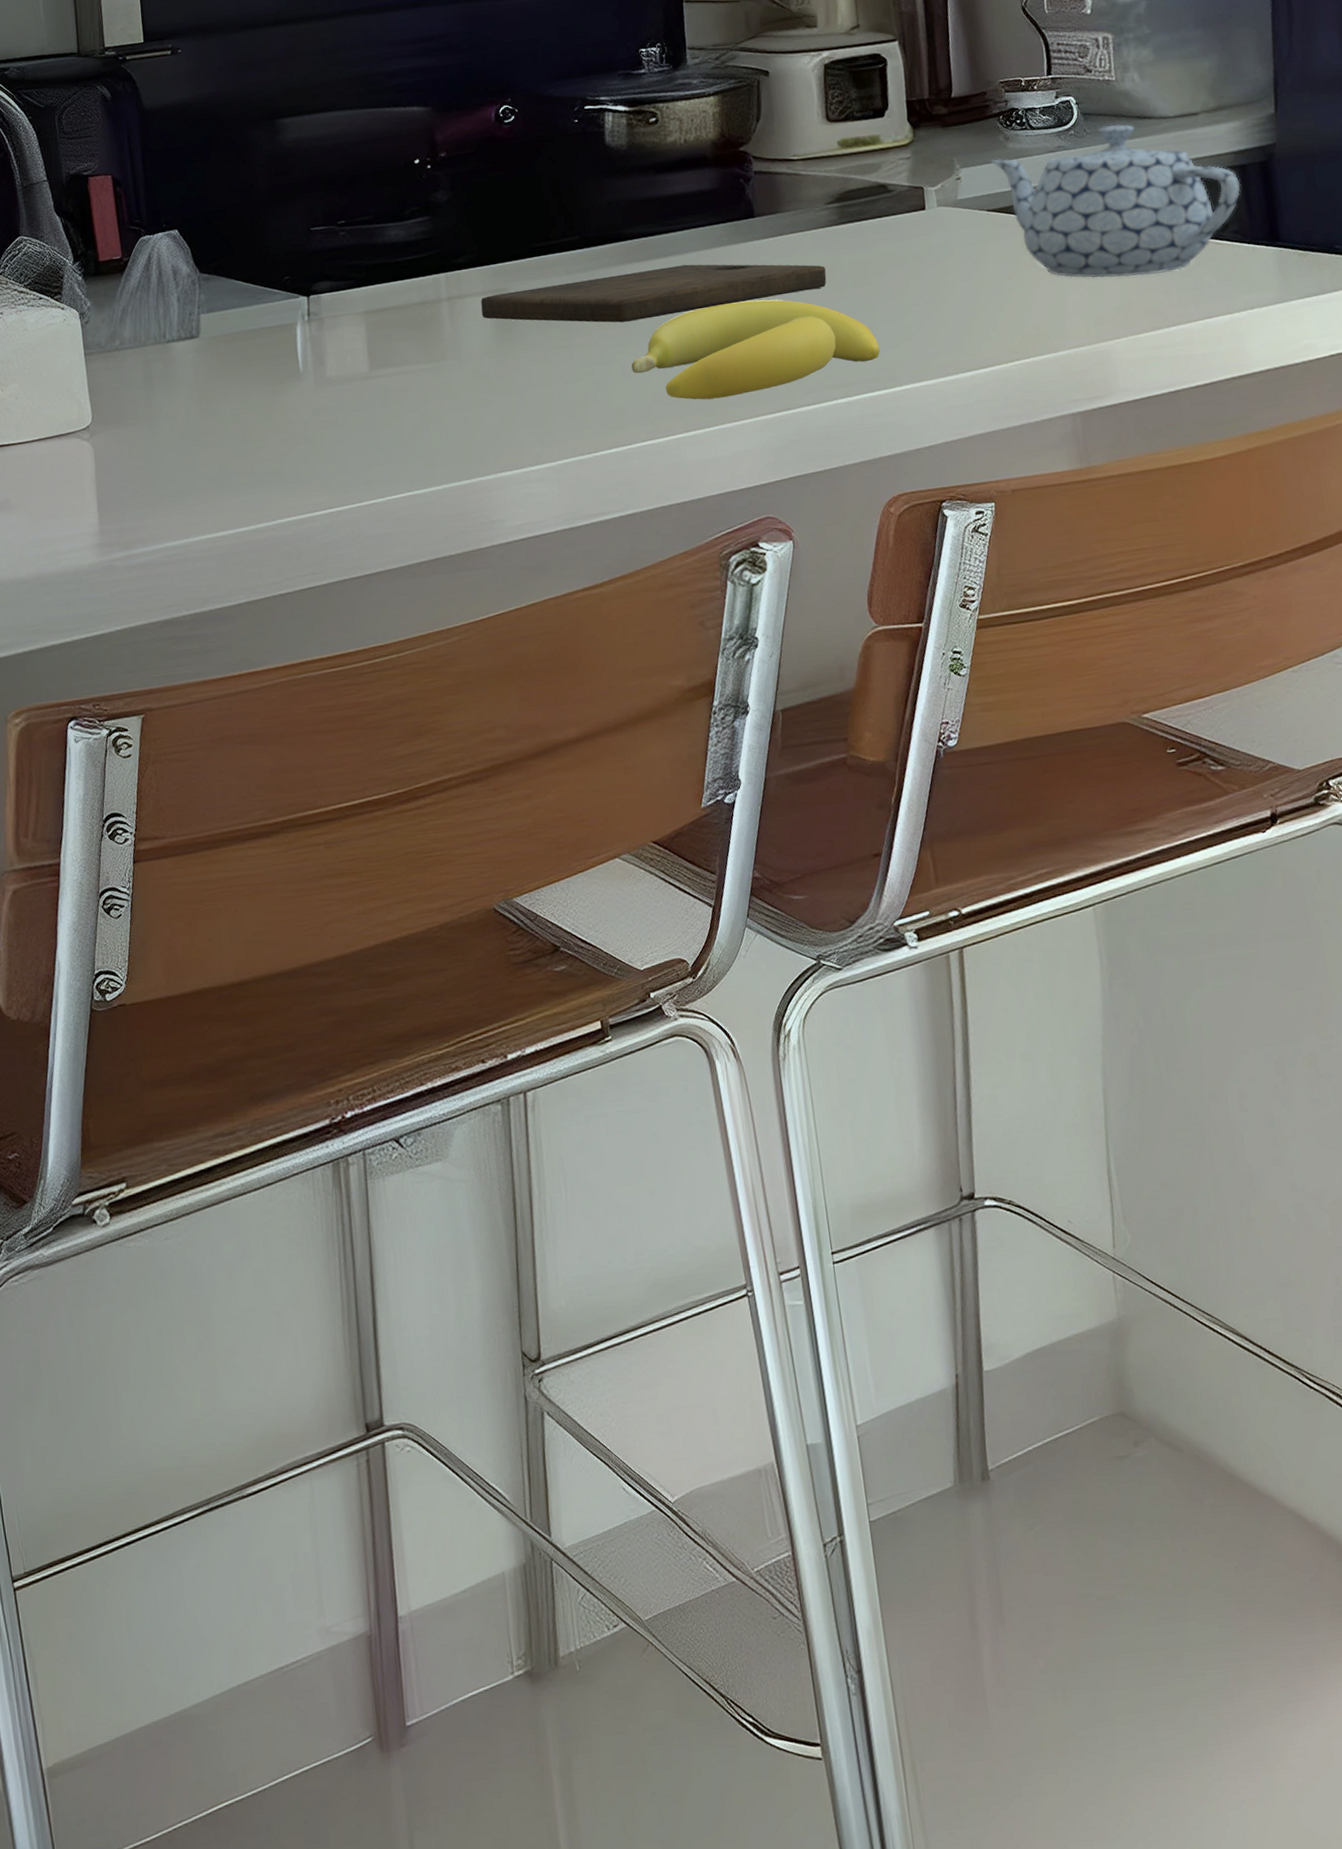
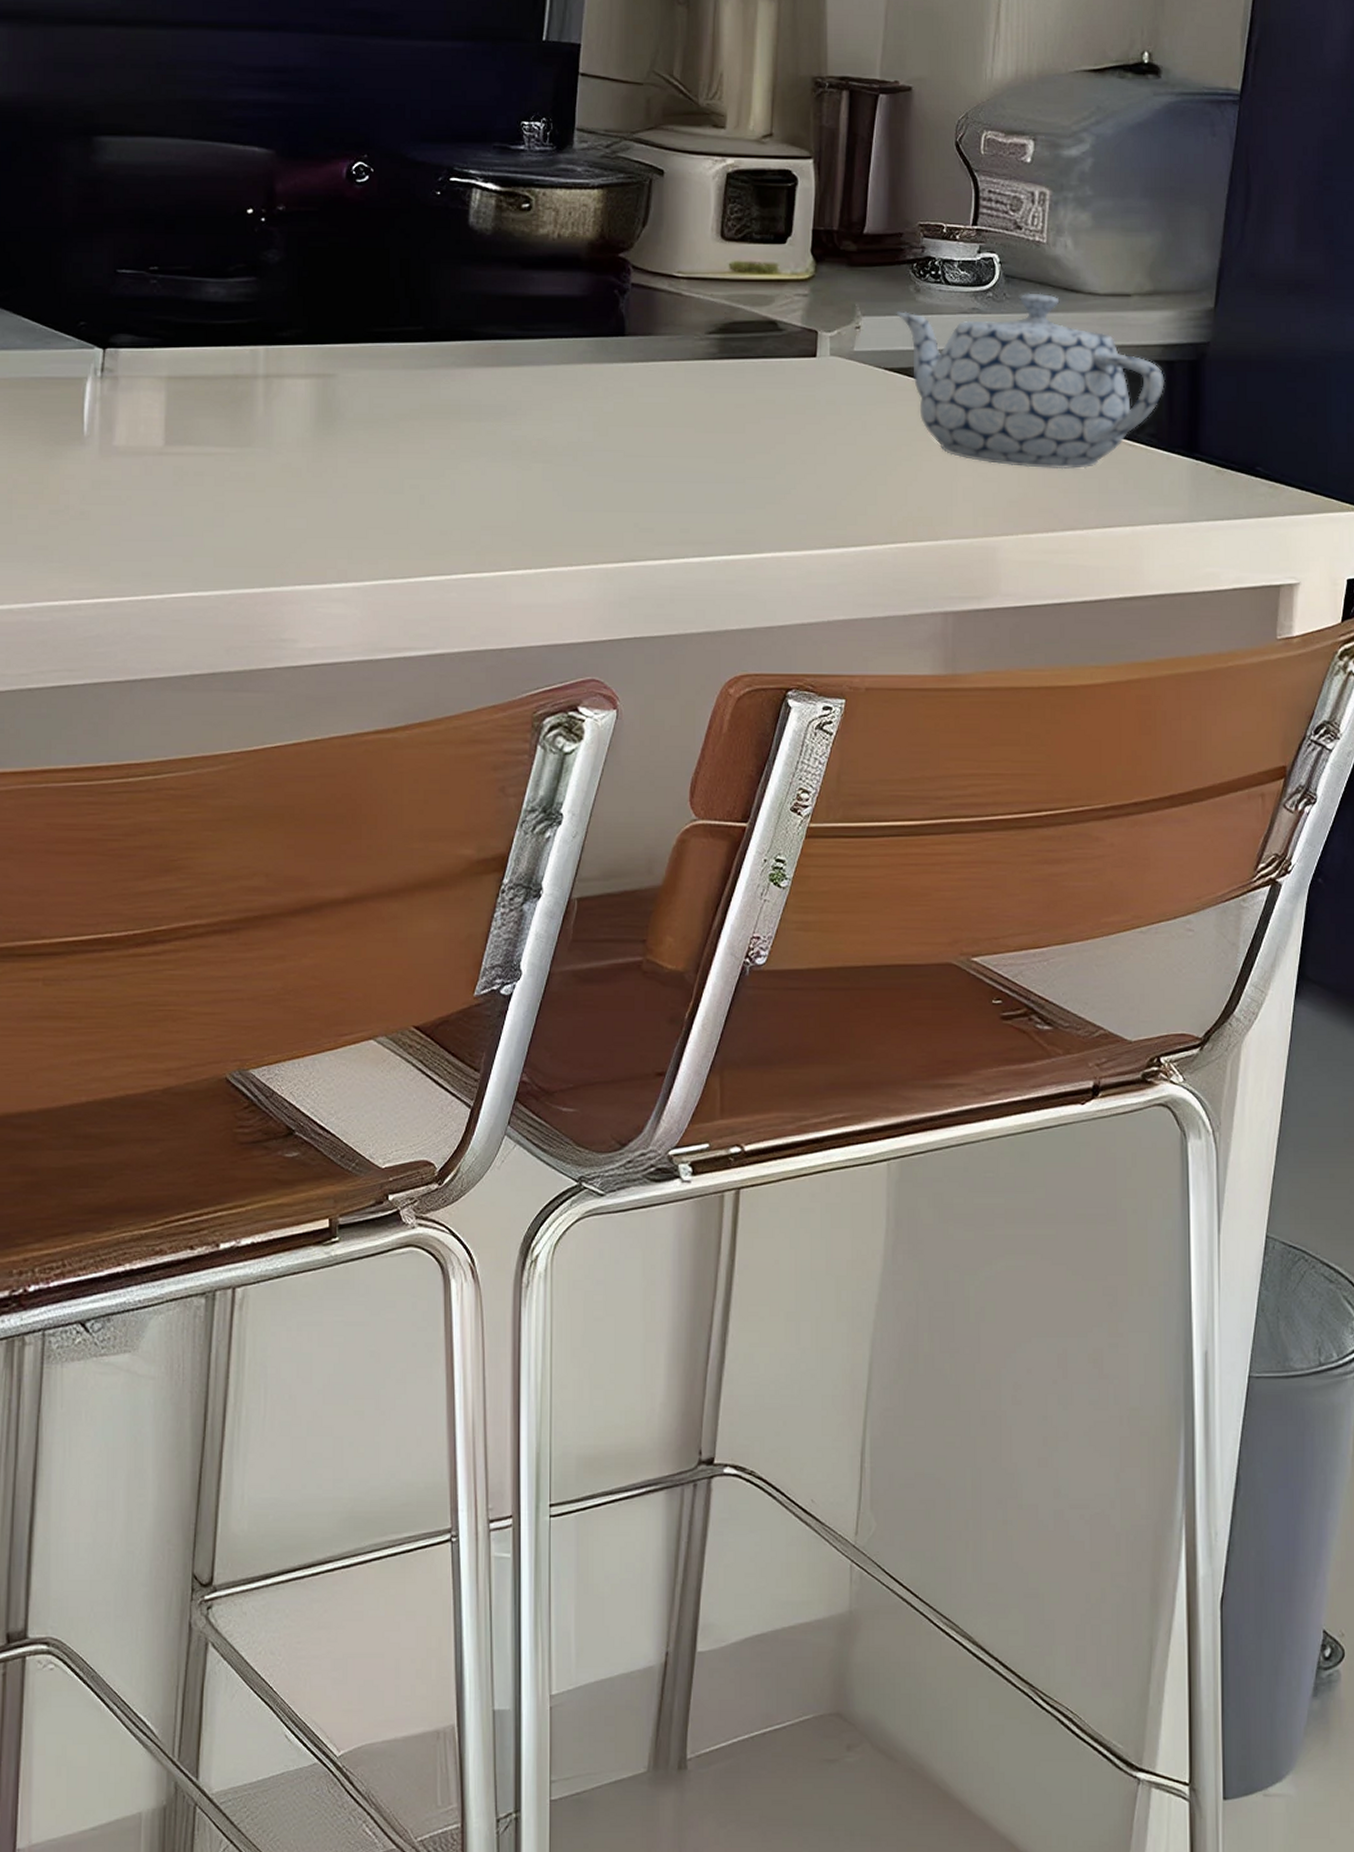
cutting board: present [481,264,827,323] -> none [301,378,696,434]
banana: present [631,300,880,400] -> none [463,430,743,537]

